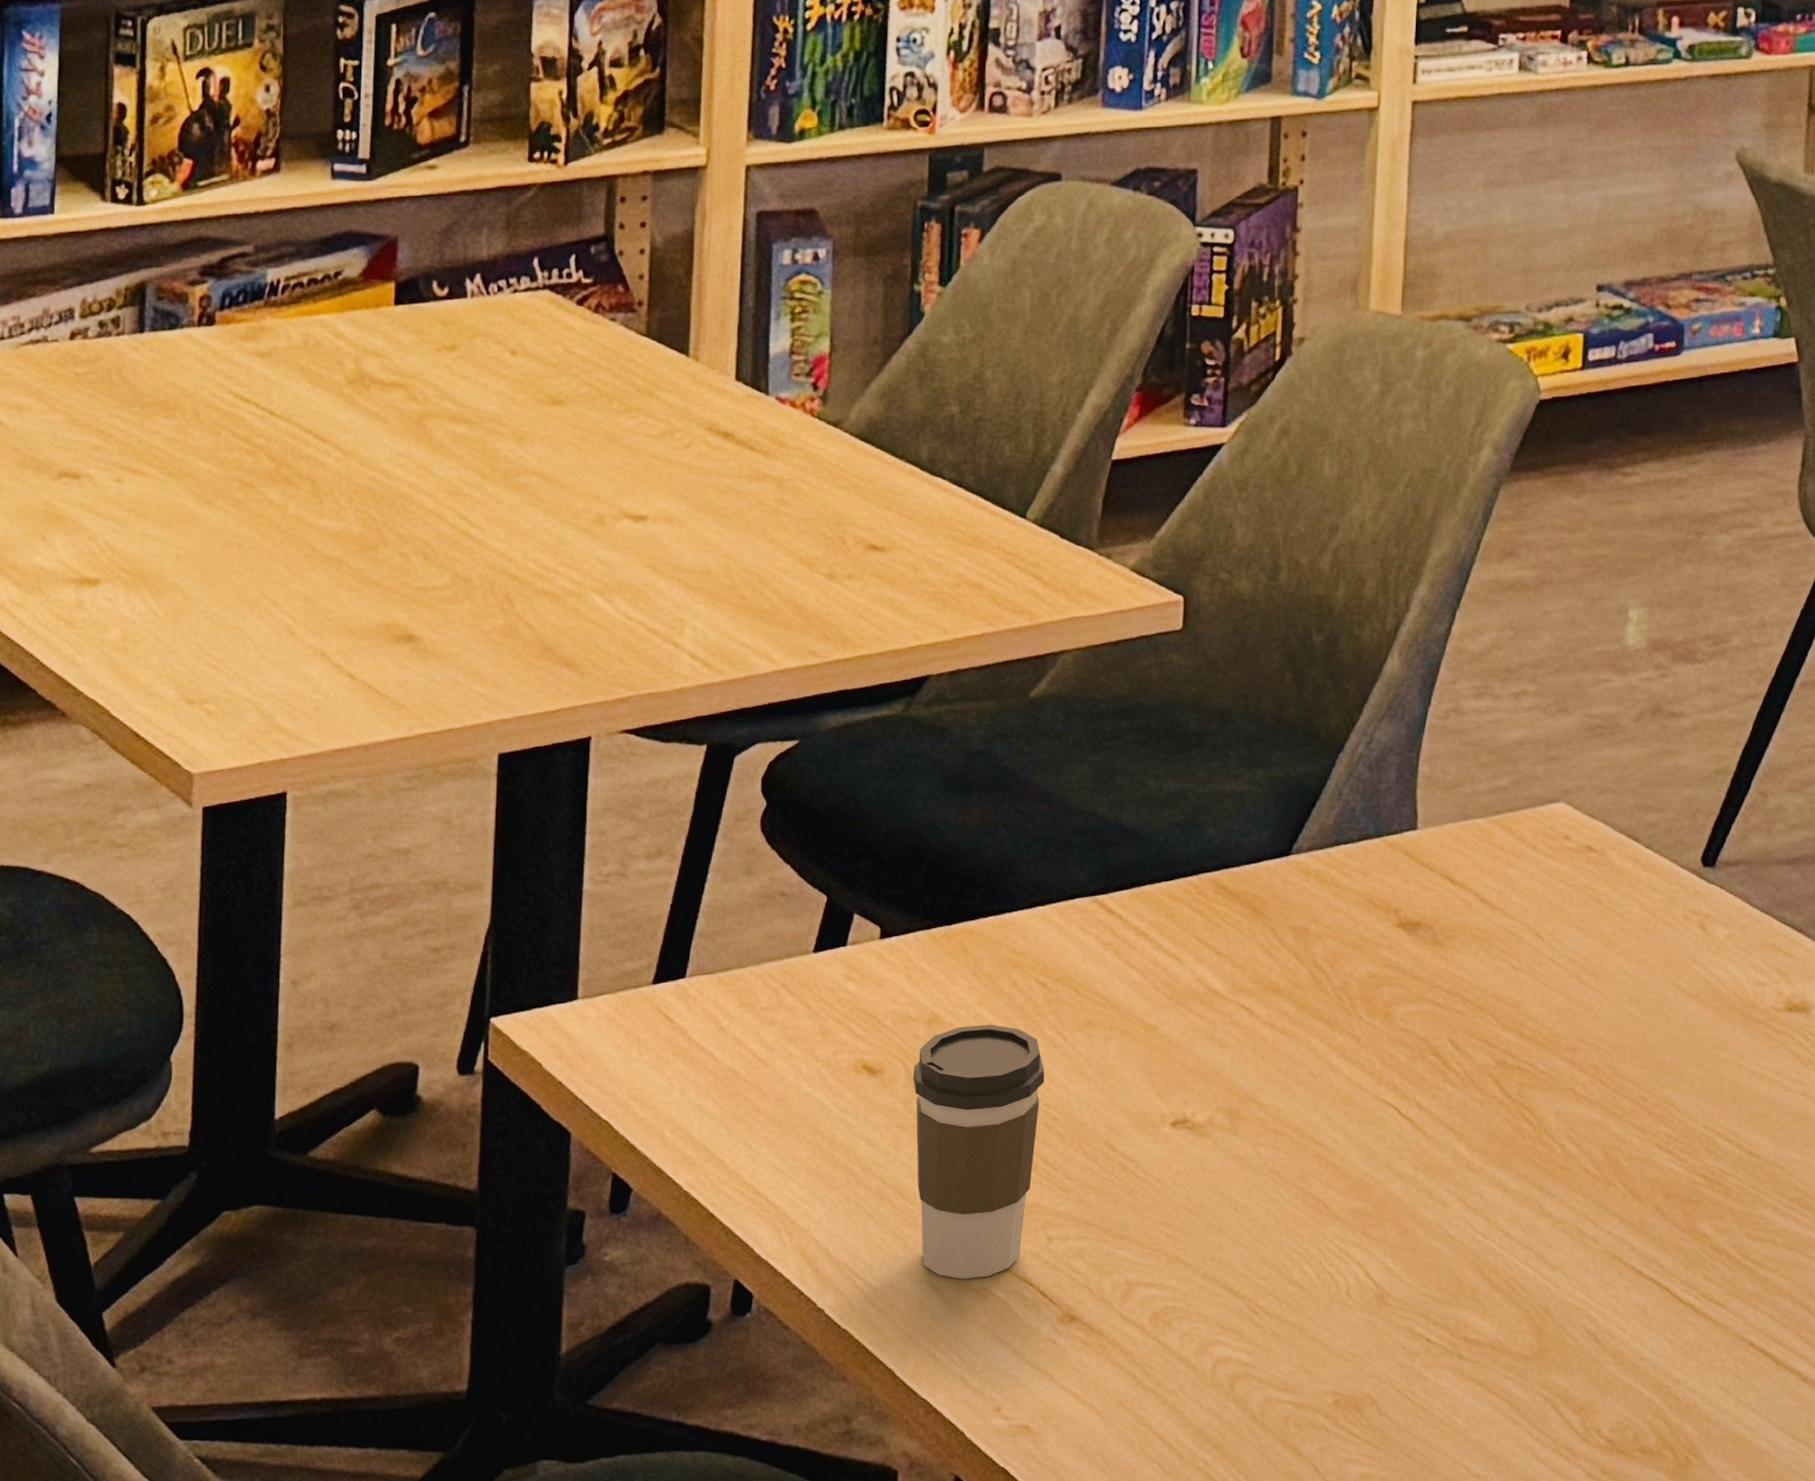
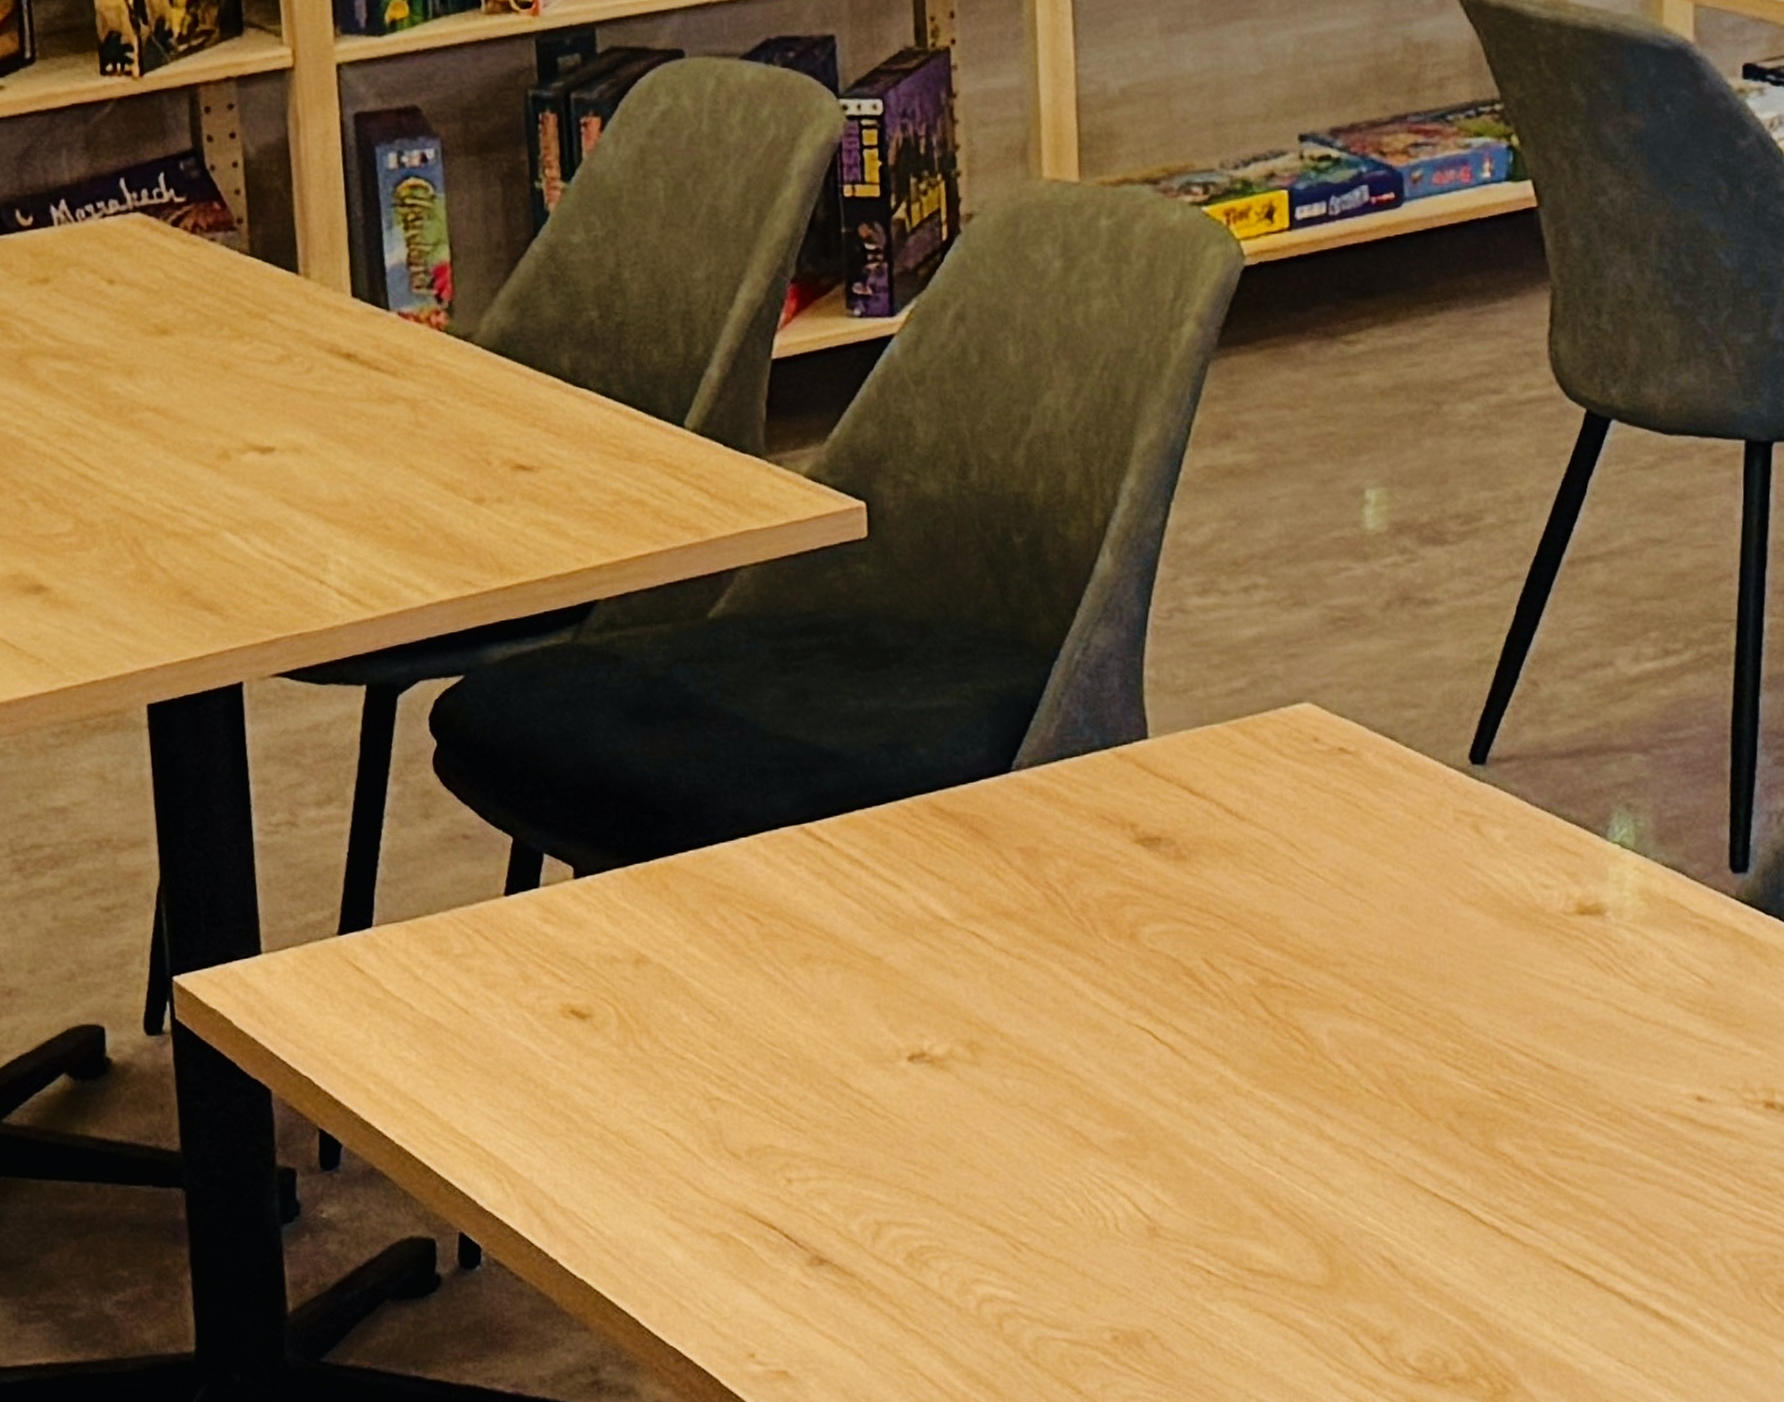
coffee cup: present [913,1024,1045,1280] -> none [624,962,767,1225]

